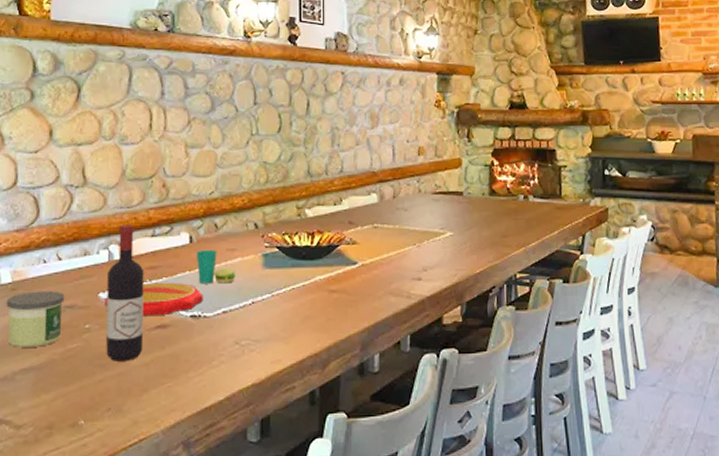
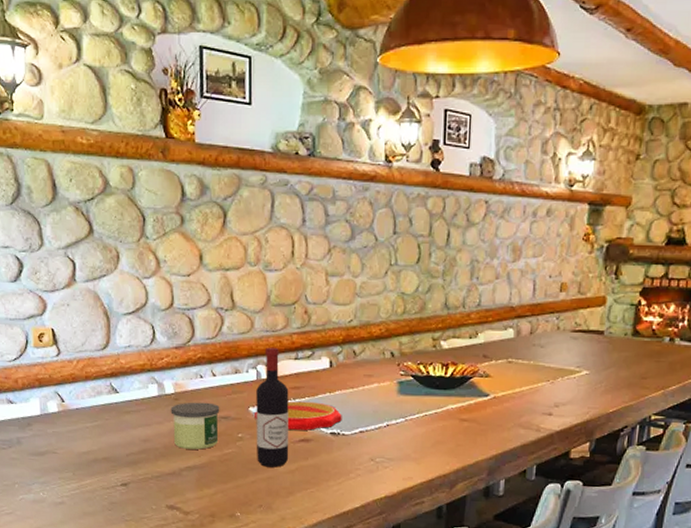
cup: present [196,249,236,284] -> none [335,374,372,406]

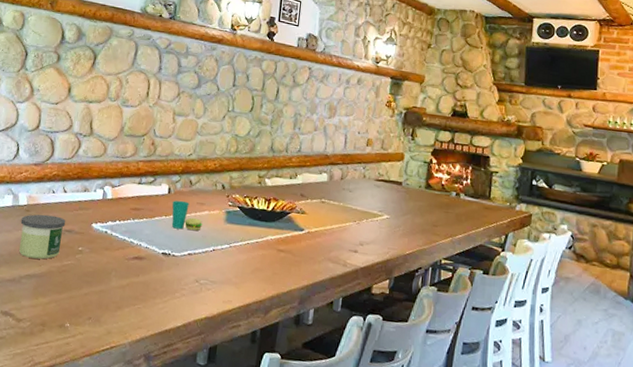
plate: present [255,401,342,430] -> none [96,220,174,249]
wine bottle: present [256,347,289,468] -> none [92,171,130,282]
cup: none [335,374,372,406] -> present [171,200,202,231]

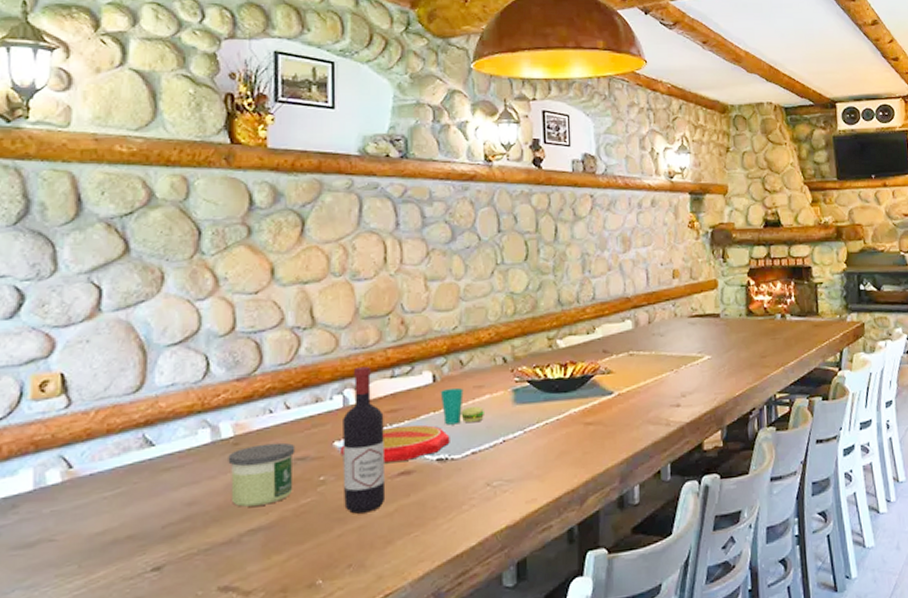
wine bottle: none [92,171,130,282] -> present [343,366,386,514]
plate: none [96,220,174,249] -> present [341,424,450,462]

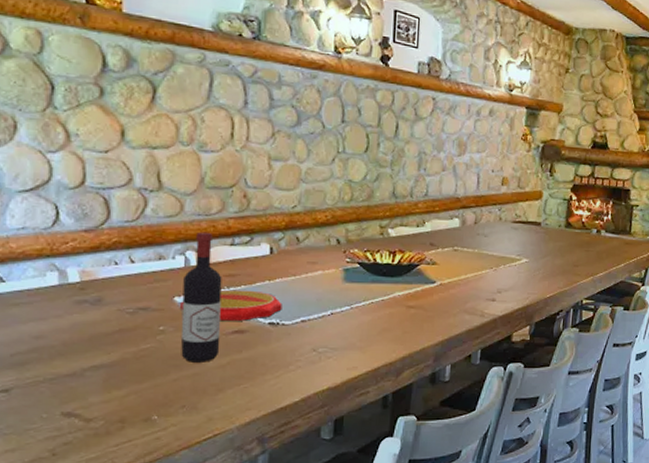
candle: present [228,442,296,507] -> none [74,291,138,346]
cup: present [440,387,484,425] -> none [276,261,316,295]

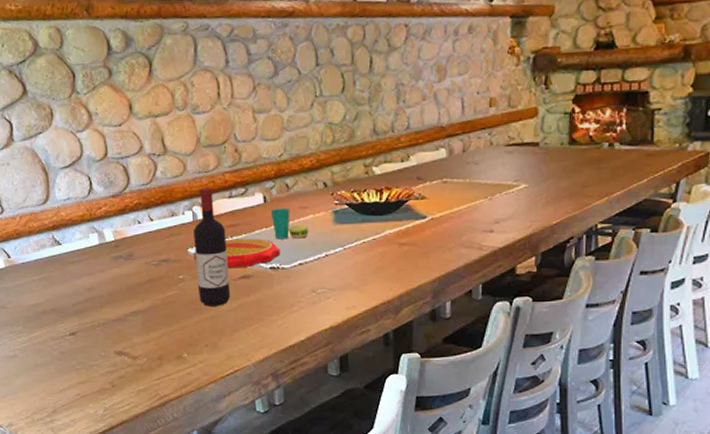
cup: none [276,261,316,295] -> present [270,207,309,240]

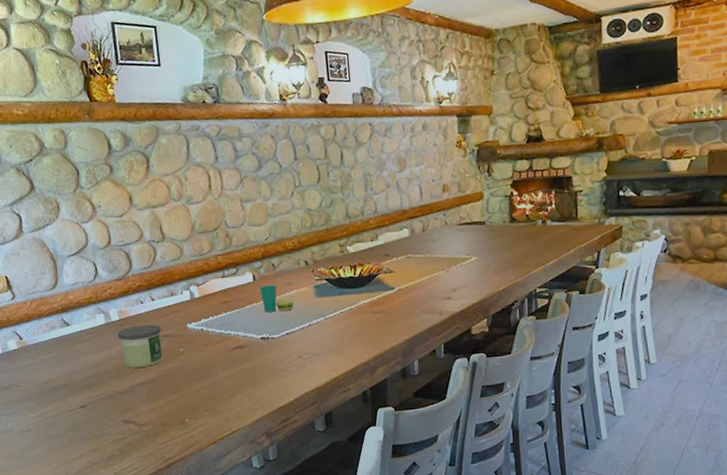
candle: none [112,247,161,294] -> present [117,324,163,368]
wine bottle: present [193,187,231,306] -> none [191,269,227,375]
plate: present [194,238,280,267] -> none [192,312,270,339]

